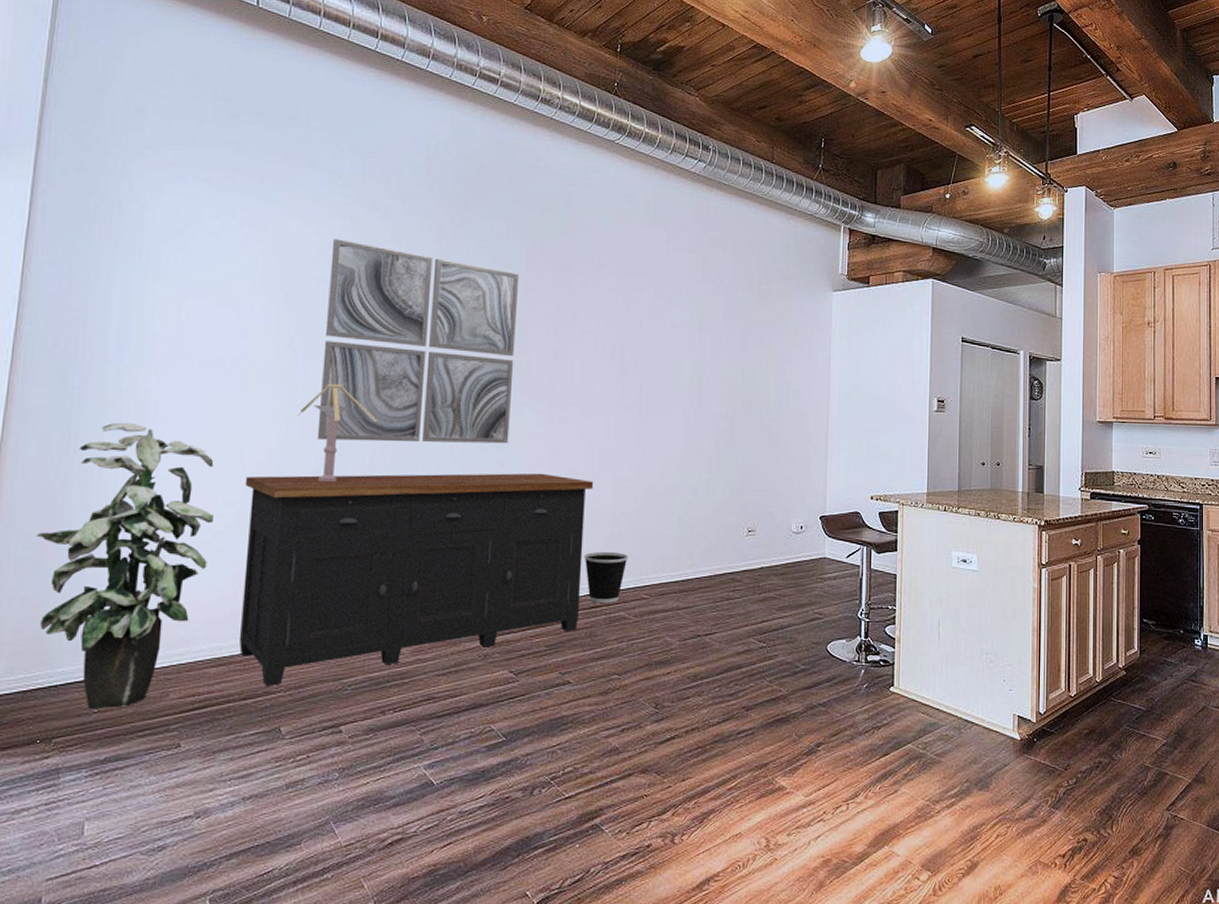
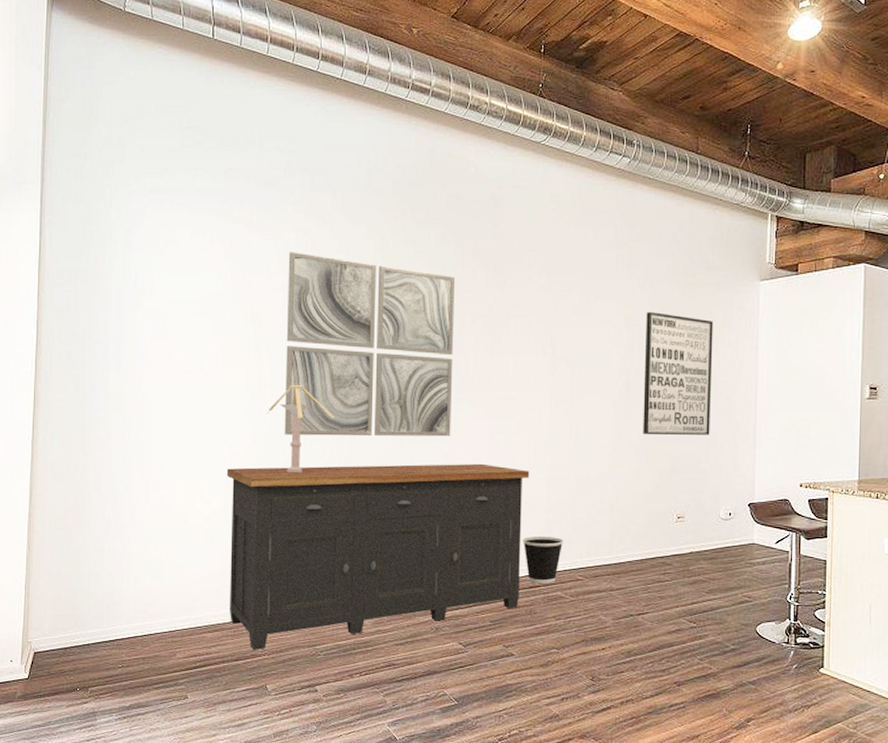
indoor plant: present [36,422,214,709] -> none [65,422,202,664]
wall art: none [714,317,787,446] -> present [643,311,713,436]

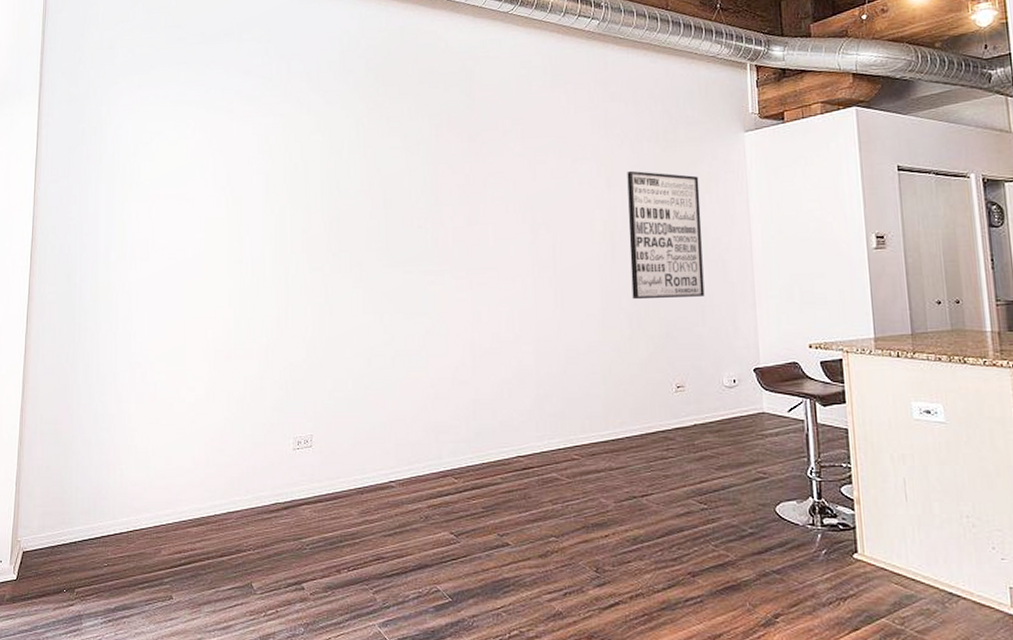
sideboard: present [226,463,530,650] -> none [210,337,516,545]
table lamp: present [266,384,336,474] -> none [248,265,316,356]
wall art: present [284,252,456,437] -> none [265,135,432,317]
wastebasket: present [522,536,564,584] -> none [512,412,556,464]

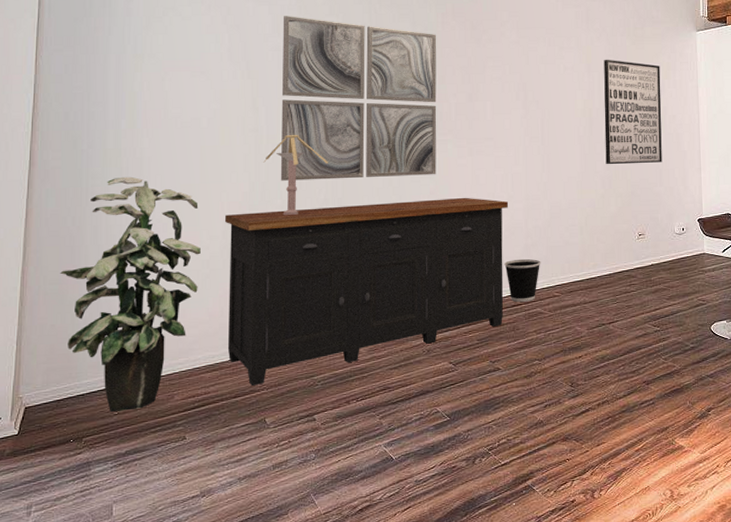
indoor plant: none [55,311,187,563] -> present [60,176,201,412]
sideboard: none [210,337,516,545] -> present [224,197,509,386]
table lamp: none [248,265,316,356] -> present [263,134,329,216]
wall art: none [265,135,432,317] -> present [280,16,437,181]
wastebasket: none [512,412,556,464] -> present [504,258,541,302]

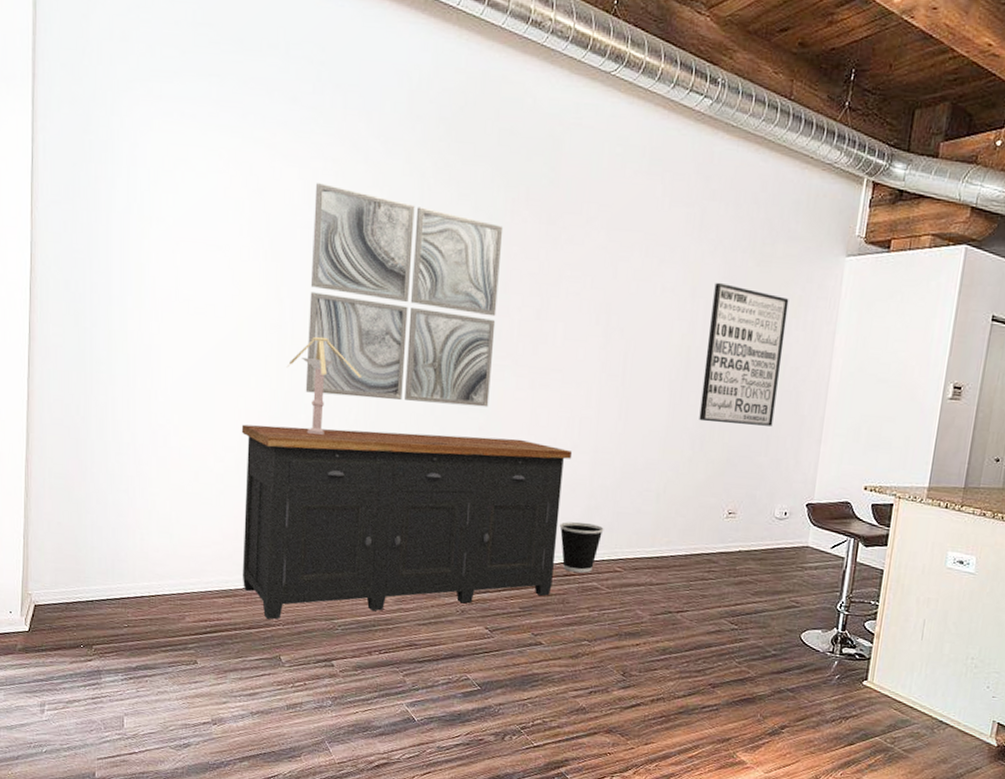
indoor plant: present [60,176,201,412] -> none [65,365,215,625]

